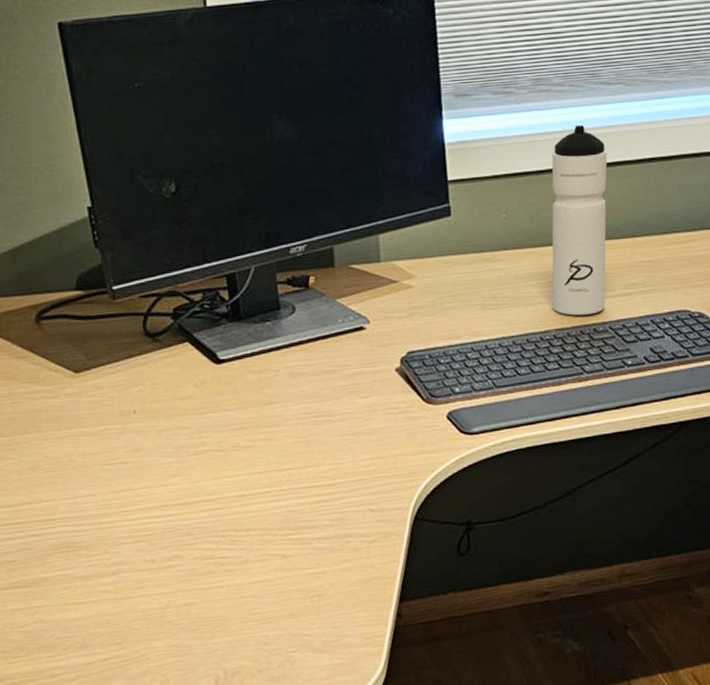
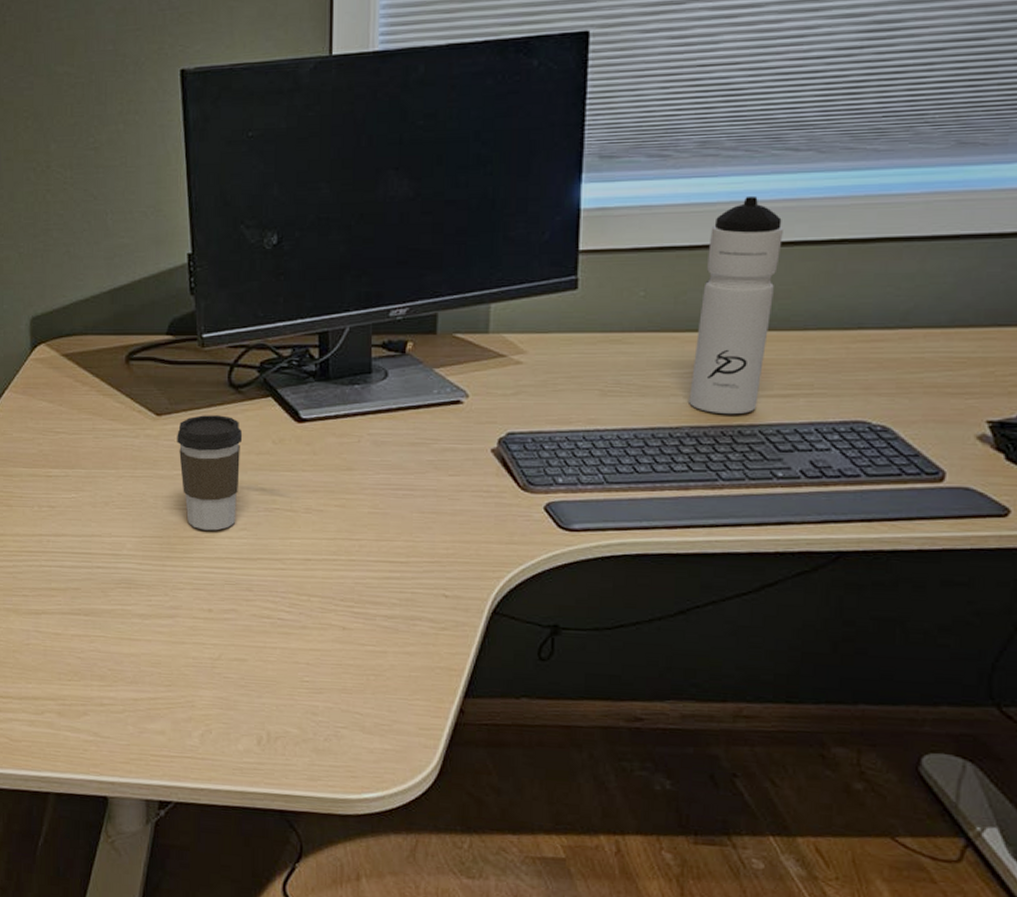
coffee cup: none [98,365,168,482] -> present [177,415,243,531]

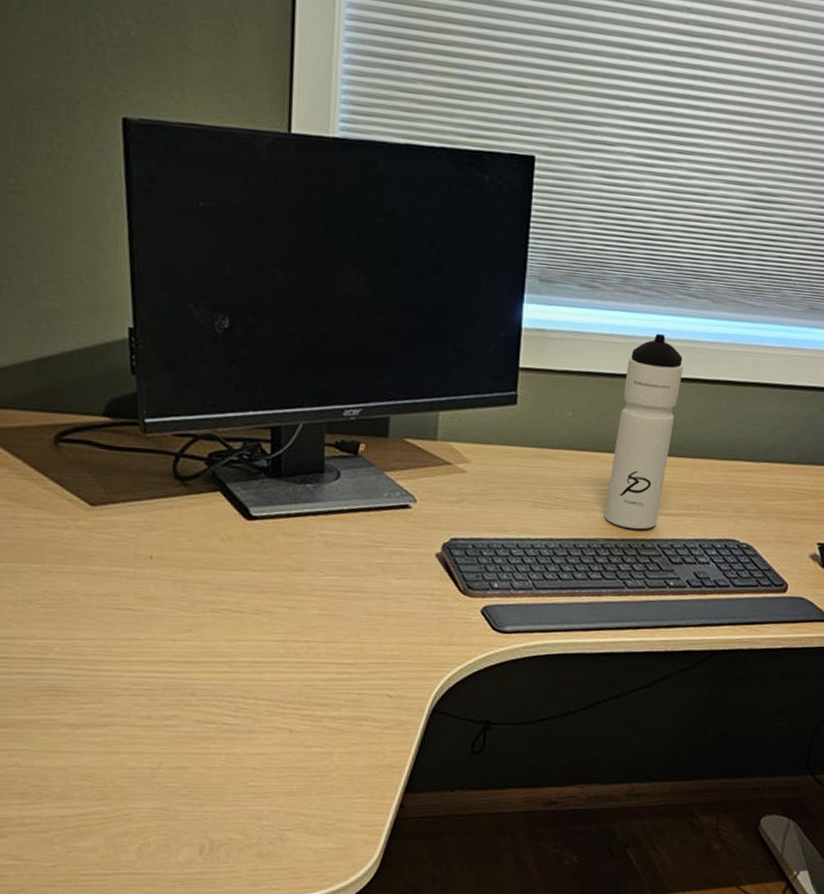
coffee cup: present [177,415,243,531] -> none [114,507,189,633]

